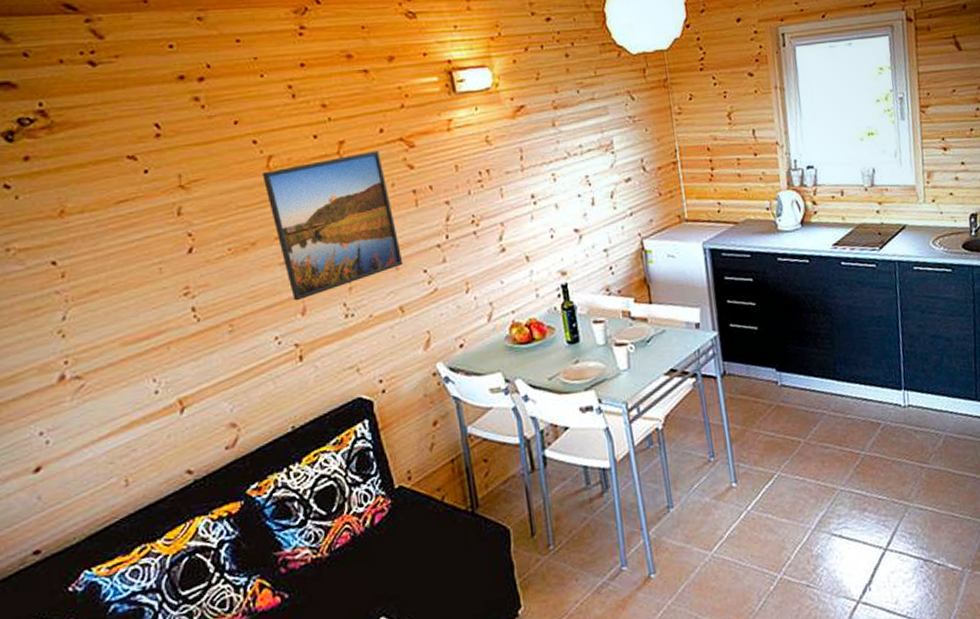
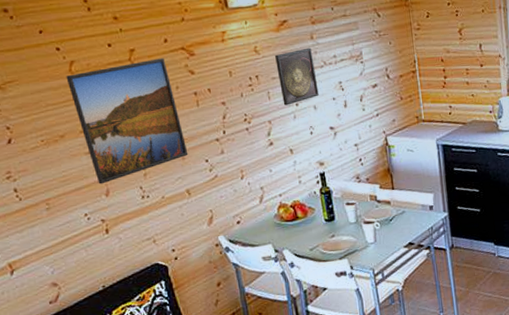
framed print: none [510,136,561,204] -> present [275,47,319,106]

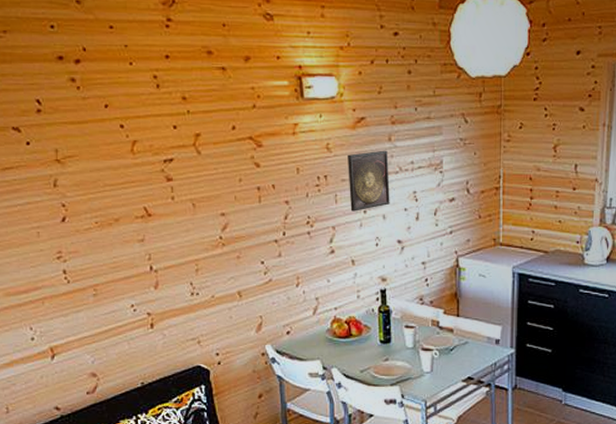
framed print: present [66,58,189,185] -> none [127,146,244,275]

